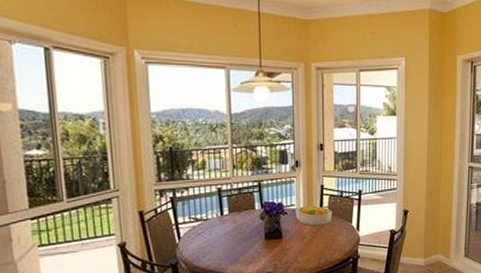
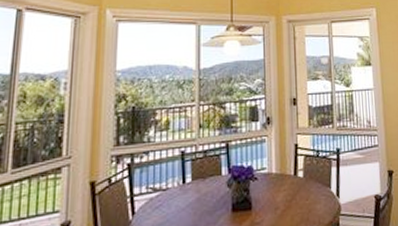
fruit bowl: present [295,206,333,227] -> none [266,168,309,194]

